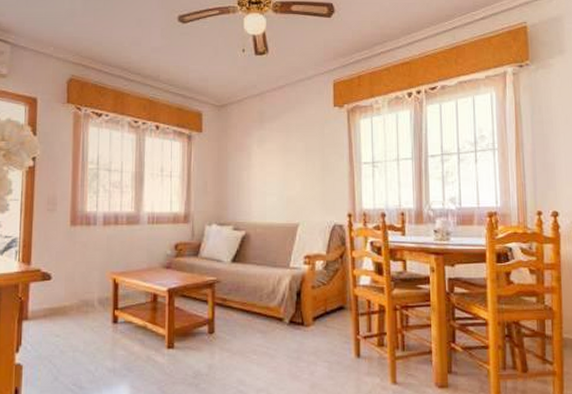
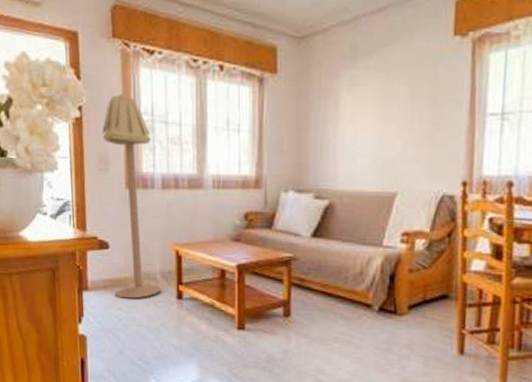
floor lamp: none [52,147,99,326] -> present [102,93,163,299]

